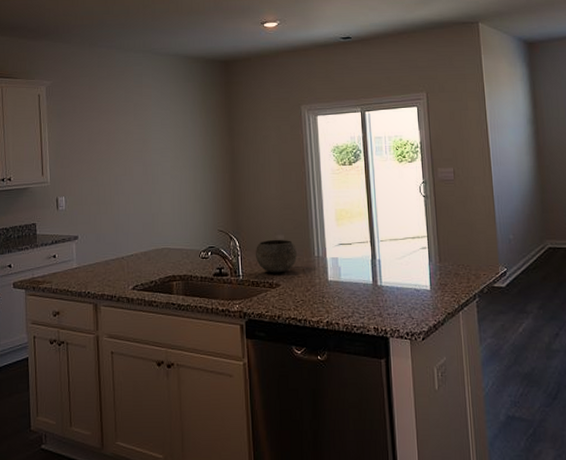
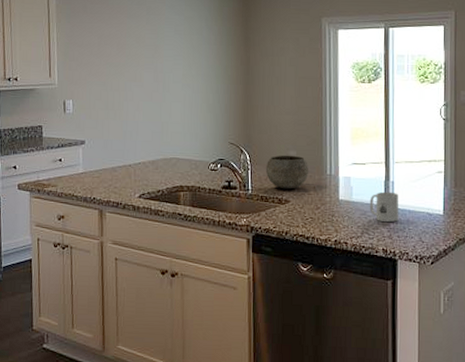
mug: none [358,270,388,301] -> present [369,191,399,223]

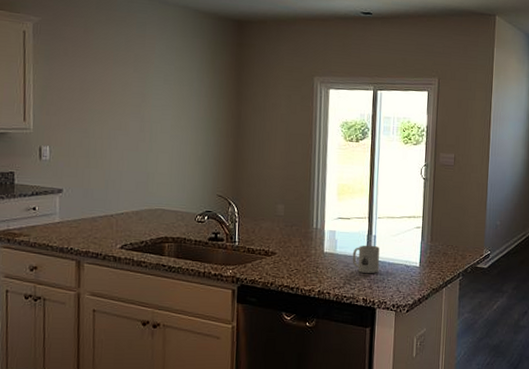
bowl: present [265,155,309,189] -> none [253,208,296,242]

